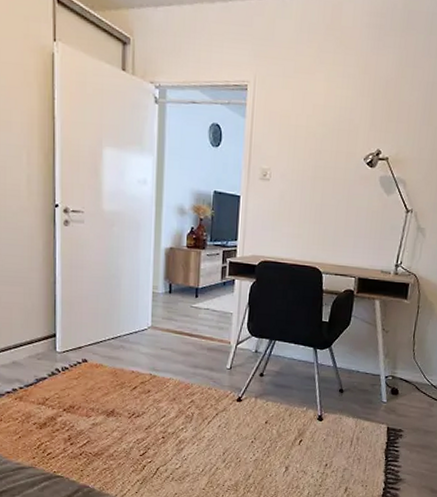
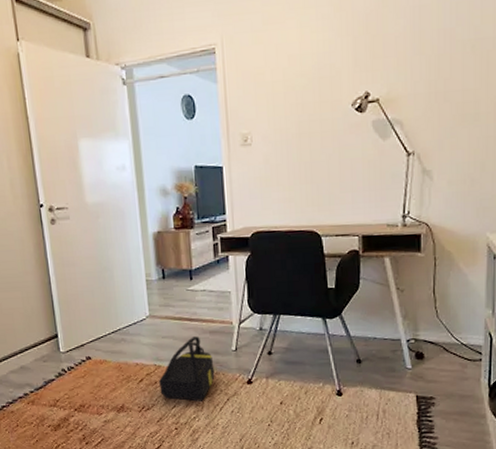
backpack: none [152,351,208,414] -> present [159,336,215,402]

